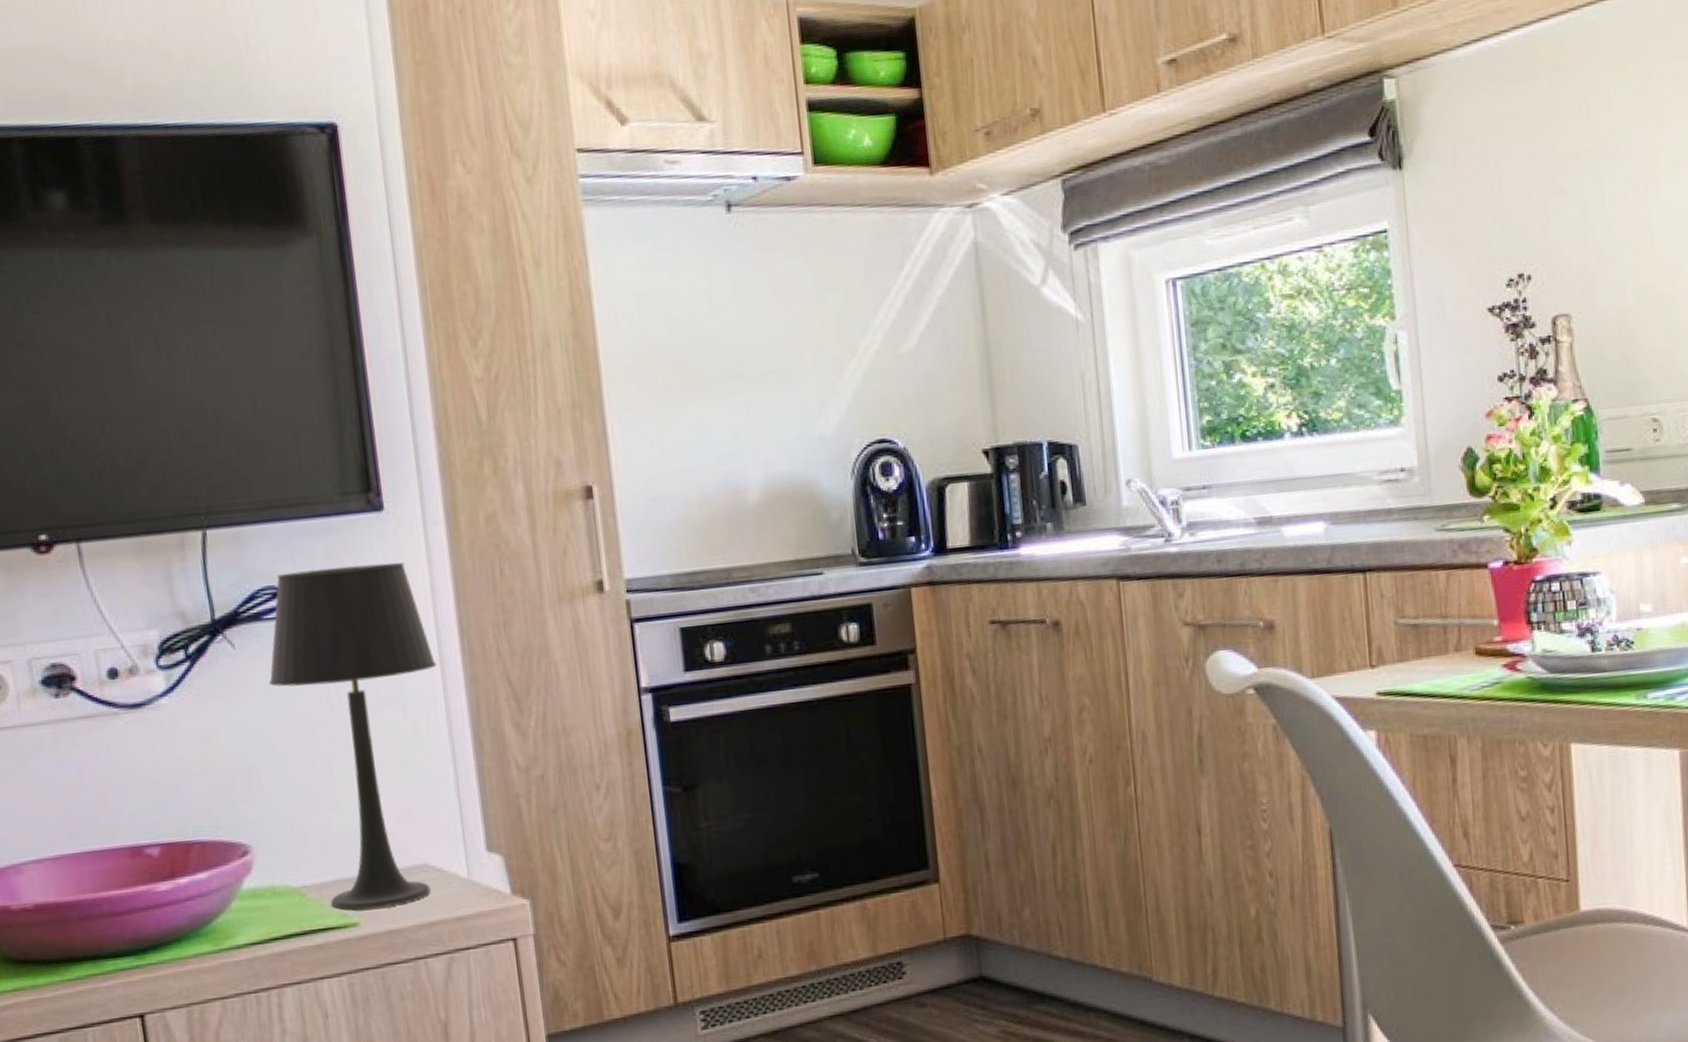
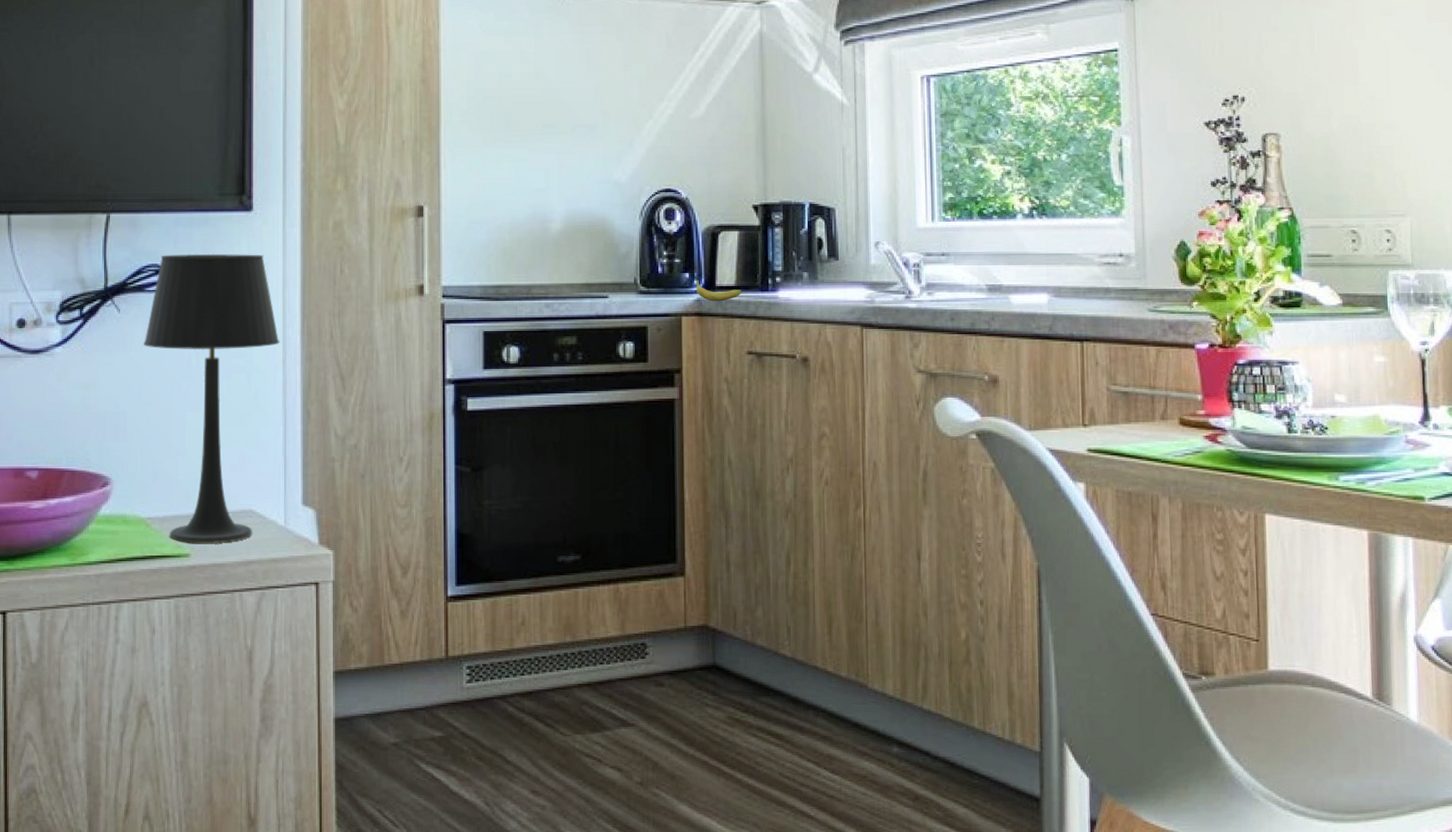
fruit: none [923,542,979,568] -> present [695,278,743,302]

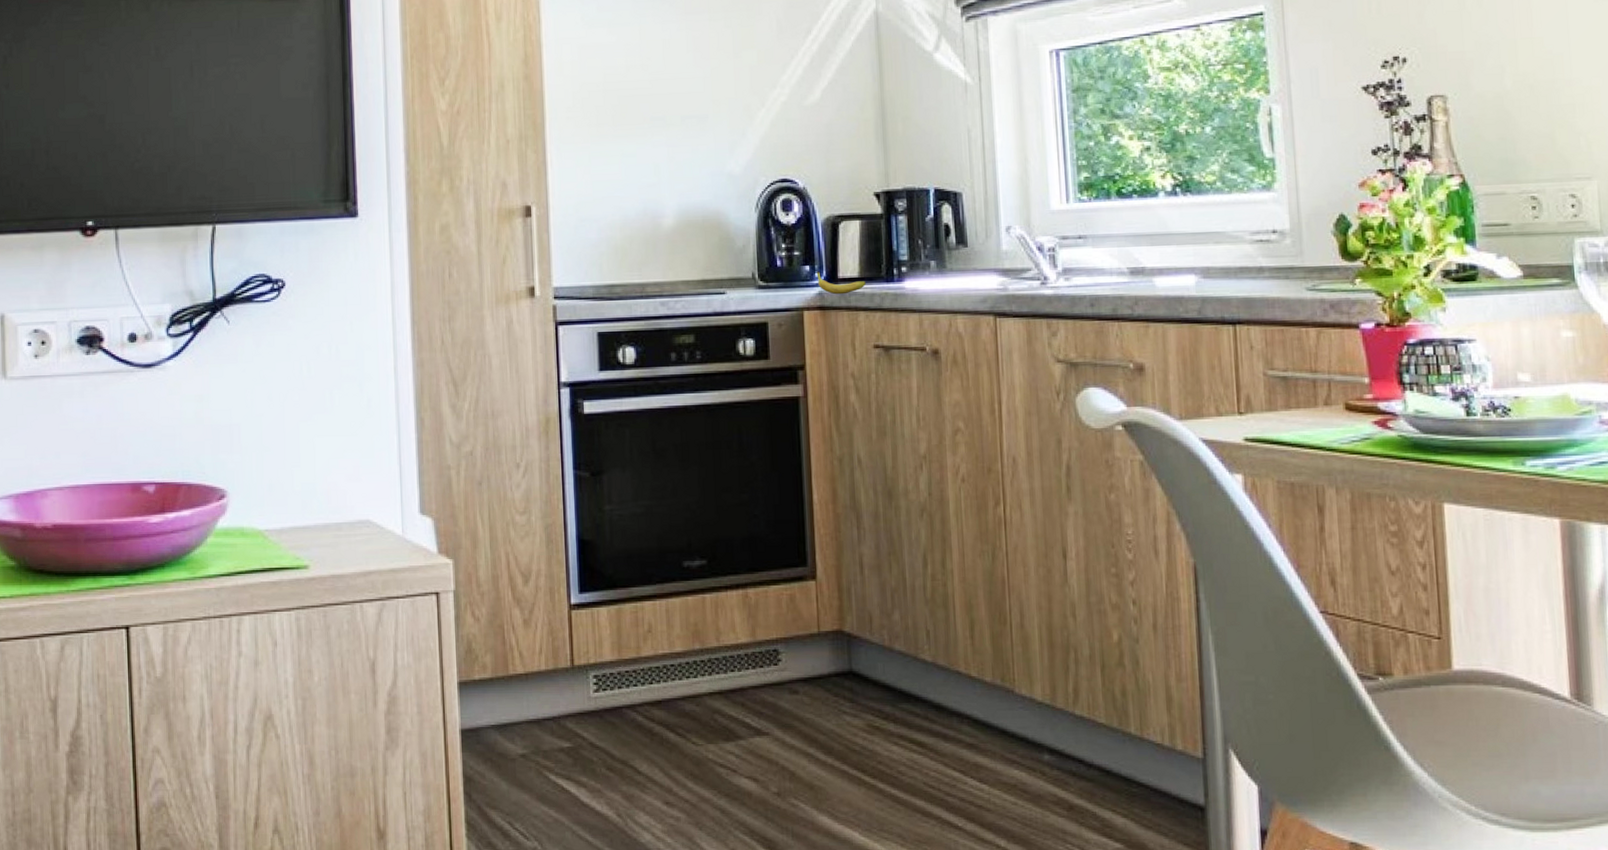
table lamp: present [144,253,280,543] -> none [254,261,391,555]

